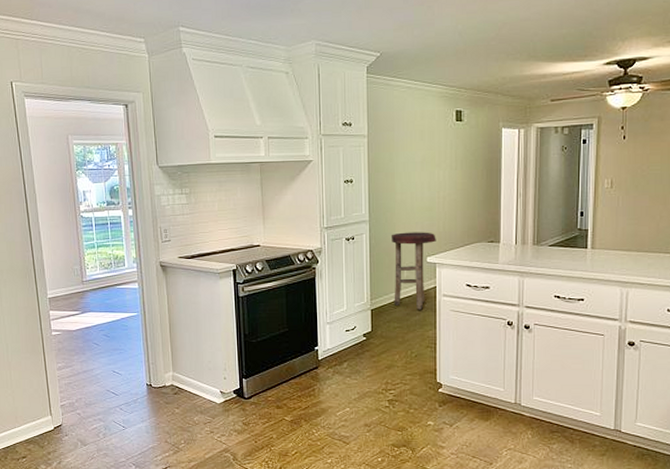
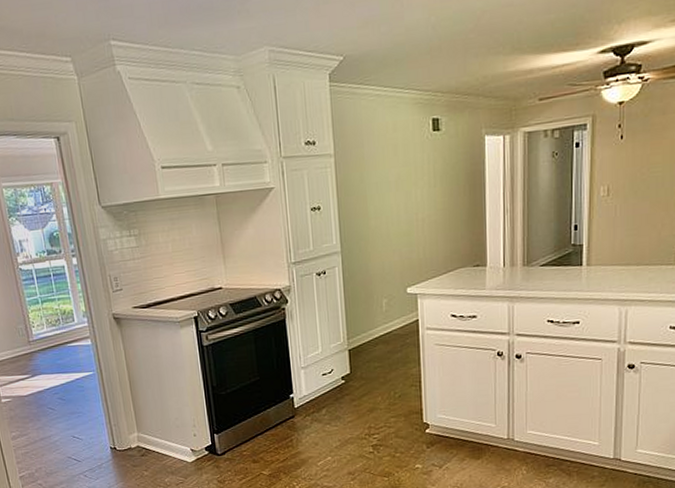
stool: present [390,232,436,310] -> none [366,259,416,347]

